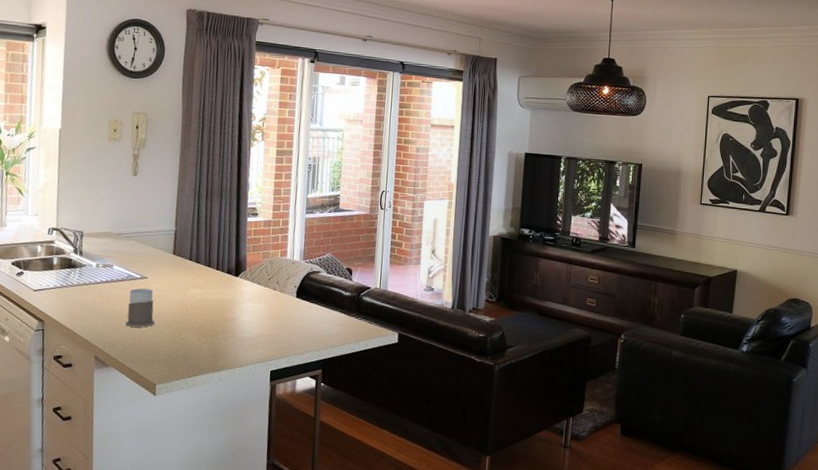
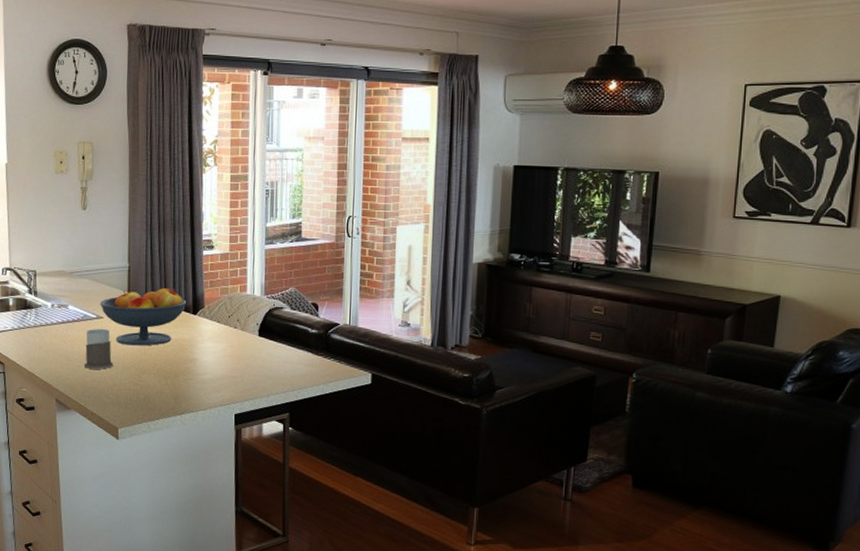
fruit bowl: none [145,251,230,306] -> present [100,288,187,346]

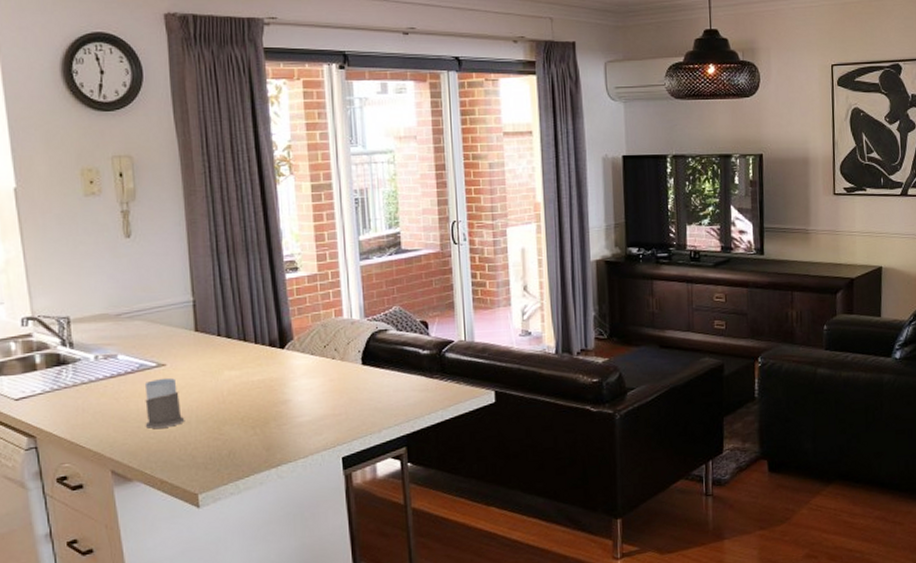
fruit bowl: present [100,288,187,346] -> none [159,321,271,394]

